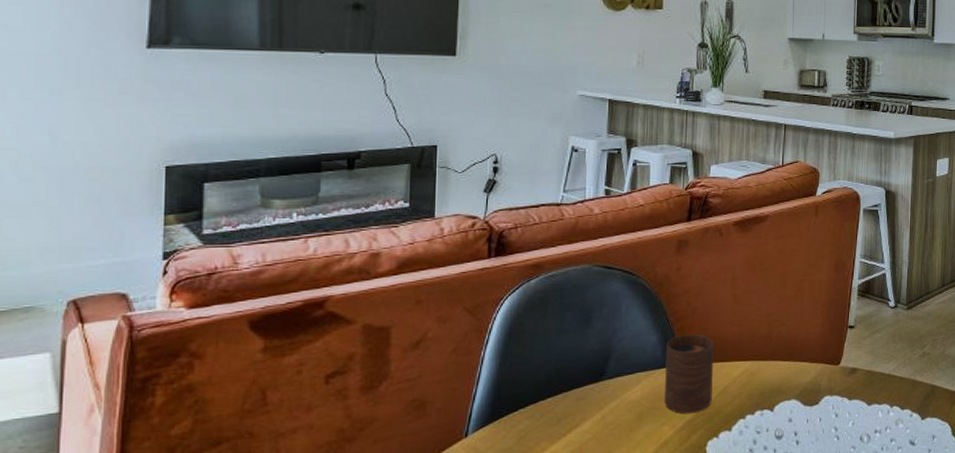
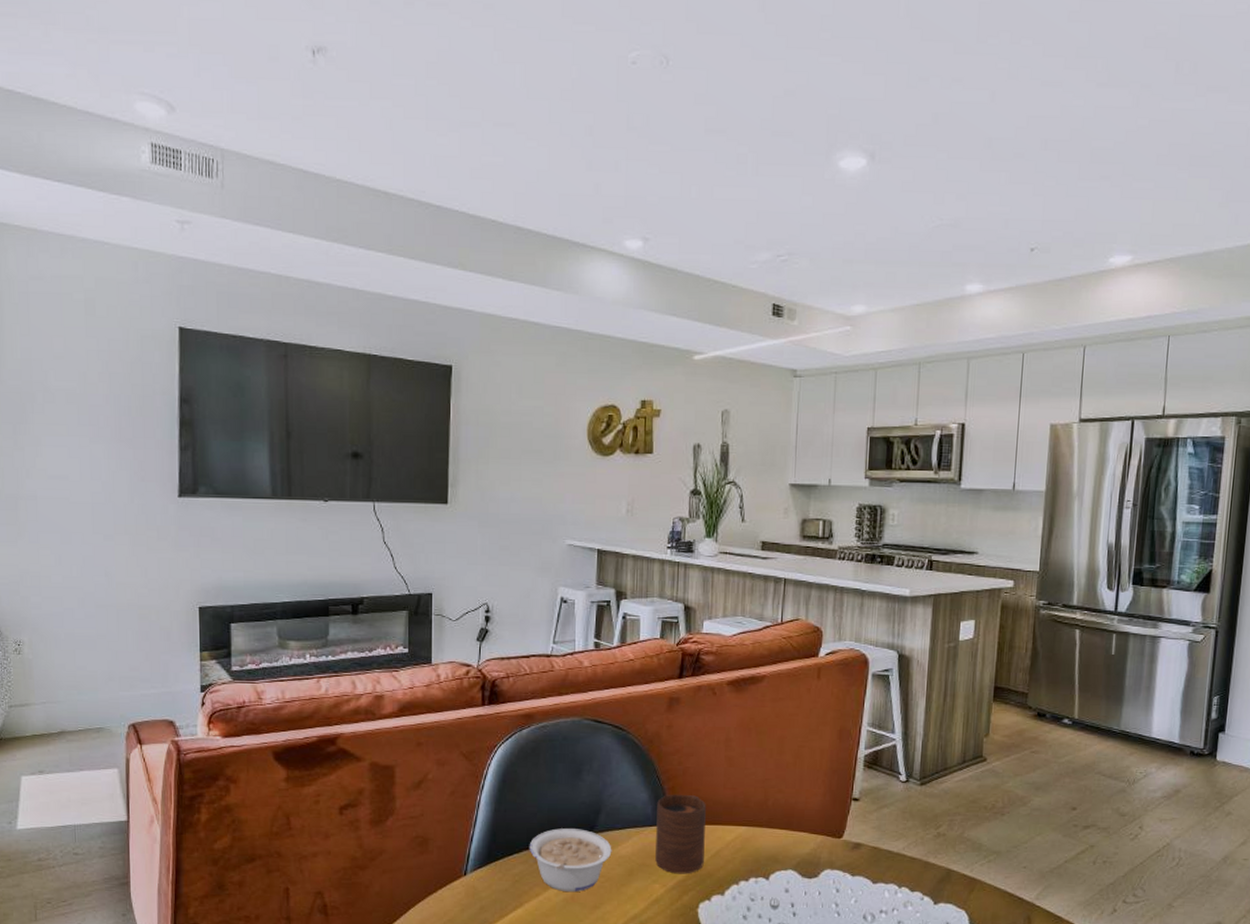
legume: none [535,377,621,444] -> present [529,828,612,893]

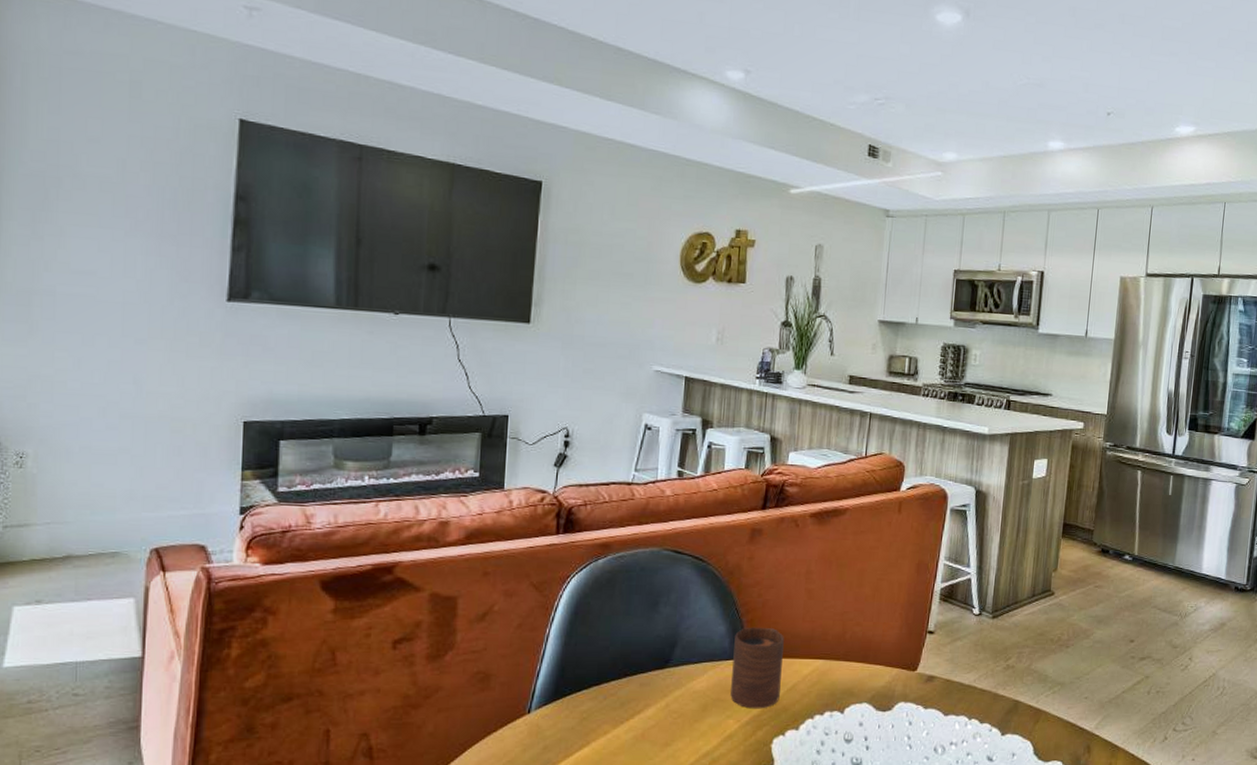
legume: present [529,828,612,893] -> none [599,663,687,730]

